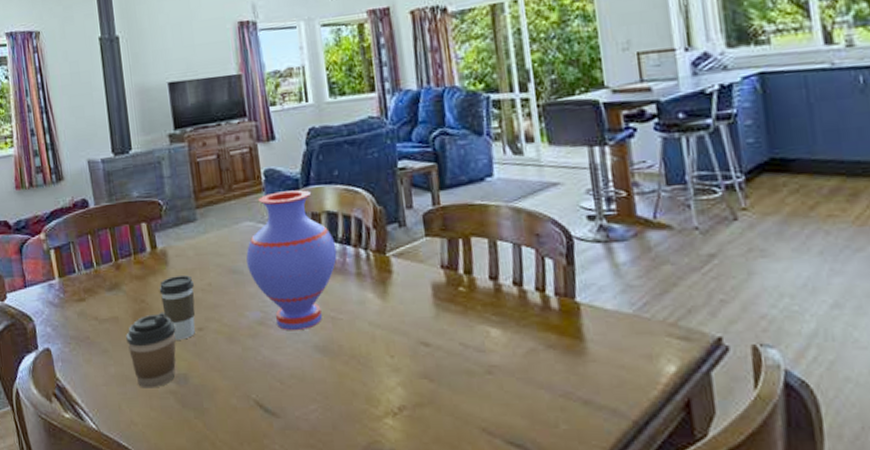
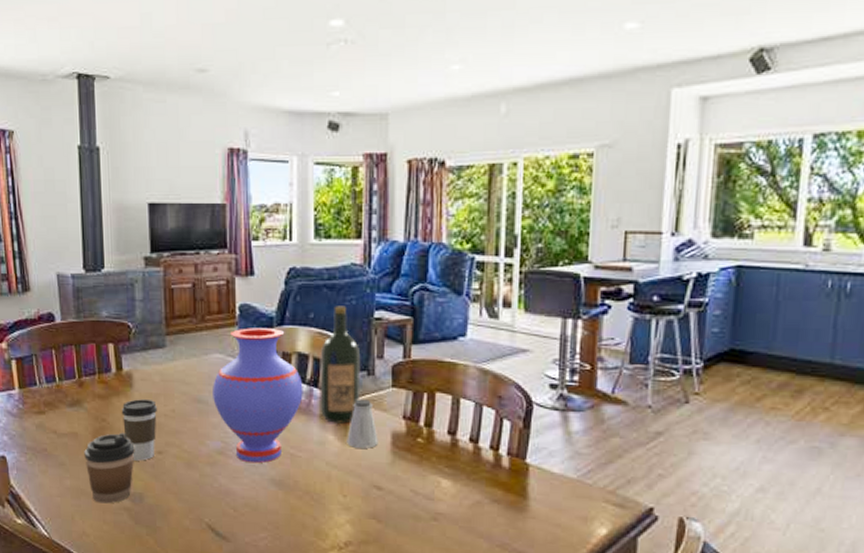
wine bottle: none [348,159,394,280] -> present [320,306,361,424]
saltshaker: none [386,252,420,304] -> present [347,399,379,448]

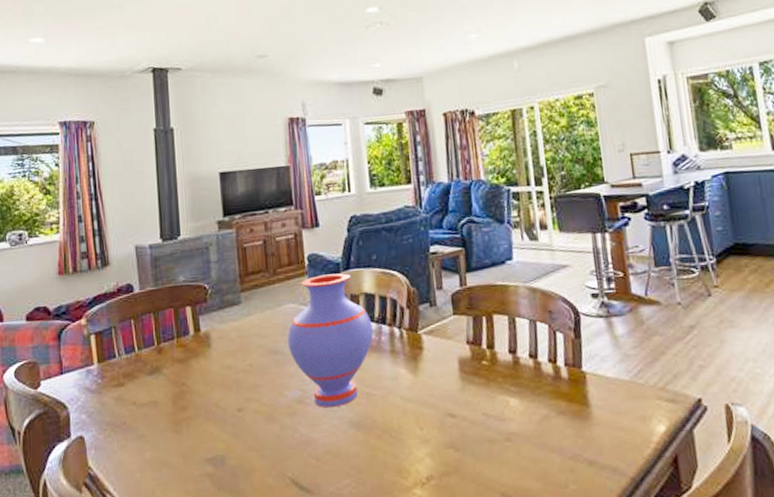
coffee cup: present [84,432,135,504] -> none [164,394,215,473]
coffee cup: present [121,399,157,461] -> none [200,357,236,422]
wine bottle: present [320,306,361,424] -> none [385,245,425,357]
saltshaker: present [347,399,379,448] -> none [417,329,447,379]

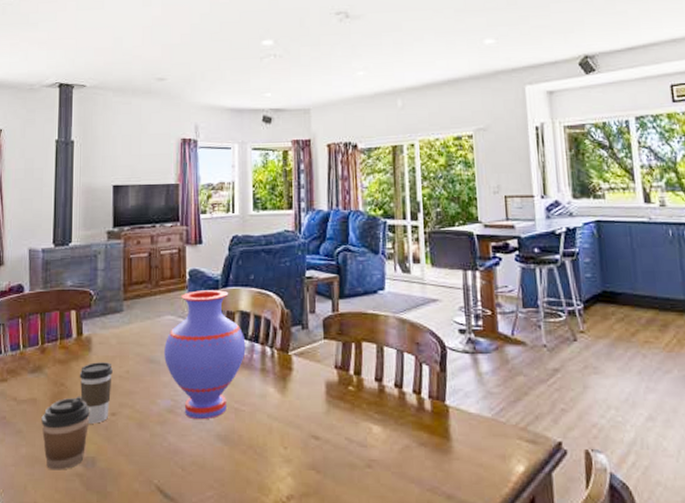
coffee cup: none [164,394,215,473] -> present [41,396,90,470]
coffee cup: none [200,357,236,422] -> present [79,362,113,424]

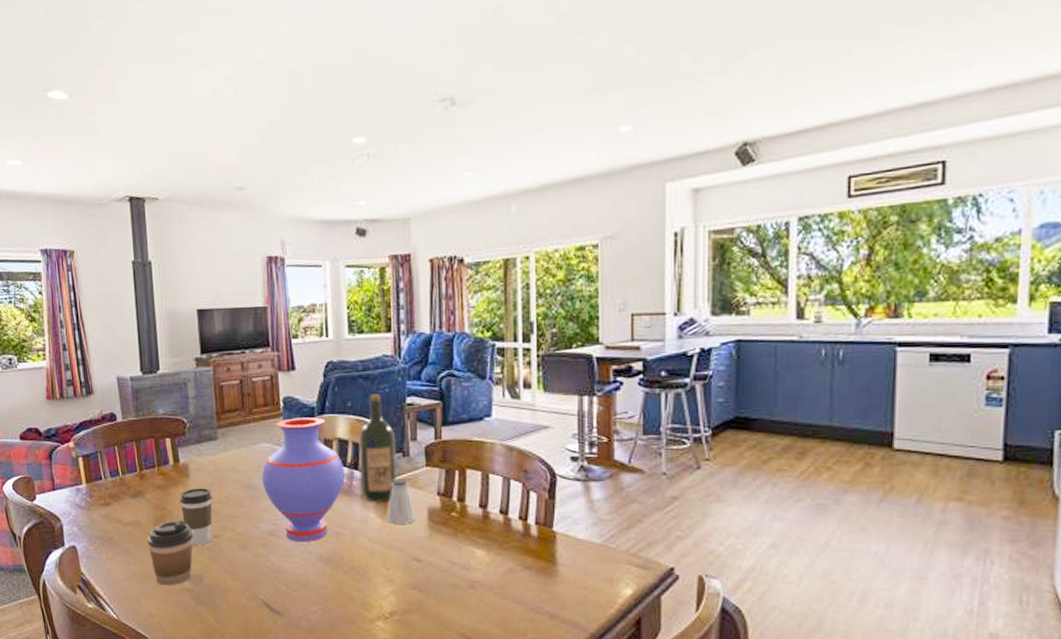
wine bottle: none [260,267,296,376] -> present [358,394,397,502]
saltshaker: none [285,352,314,399] -> present [387,479,416,524]

